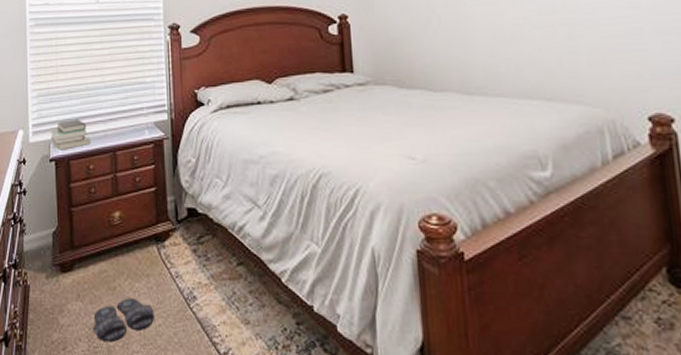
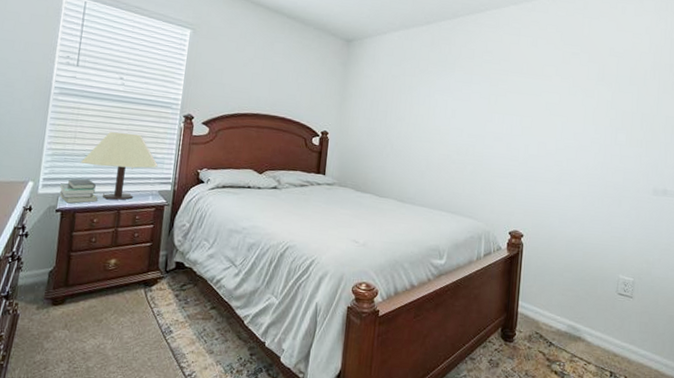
table lamp: none [66,57,149,139] -> present [80,131,158,200]
slippers: present [92,298,154,341] -> none [74,329,134,363]

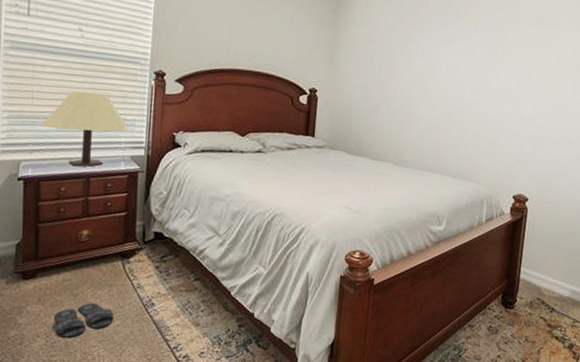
books: present [59,178,98,204] -> none [20,143,63,171]
slippers: none [74,329,134,363] -> present [51,303,113,338]

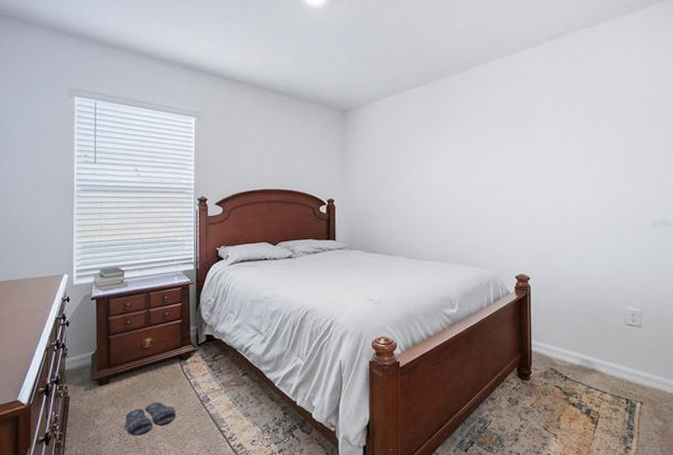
books: none [20,143,63,171] -> present [93,266,128,291]
table lamp: present [40,90,128,167] -> none [108,220,179,283]

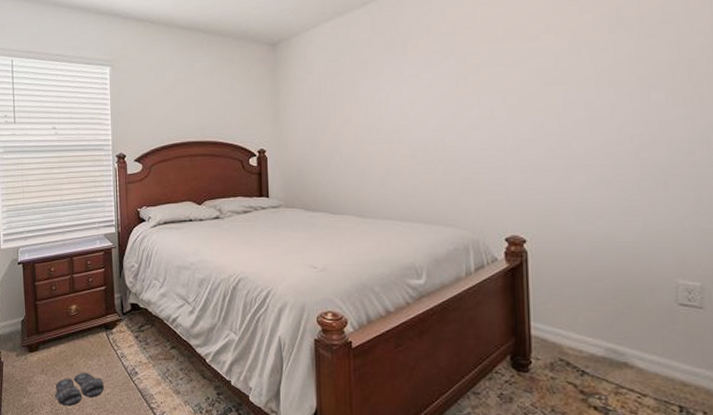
books: present [93,266,128,291] -> none [18,230,51,255]

